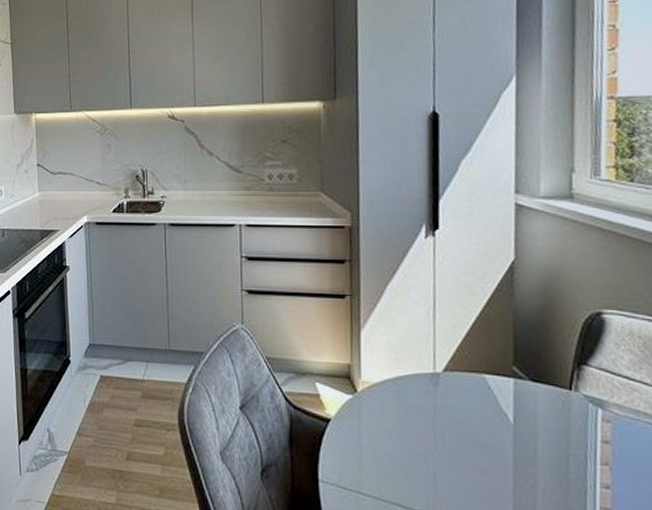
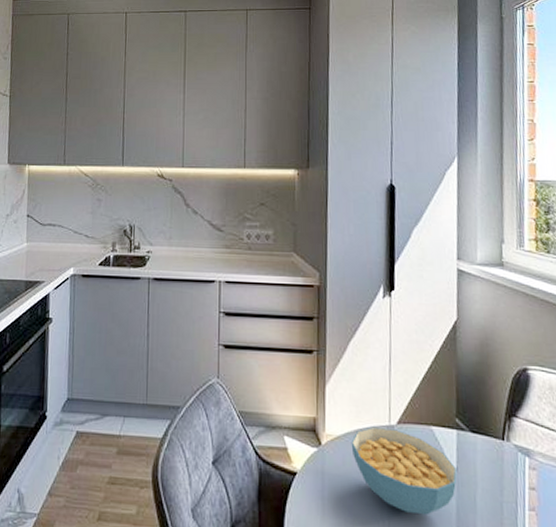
cereal bowl: none [390,374,514,466] -> present [351,426,457,515]

